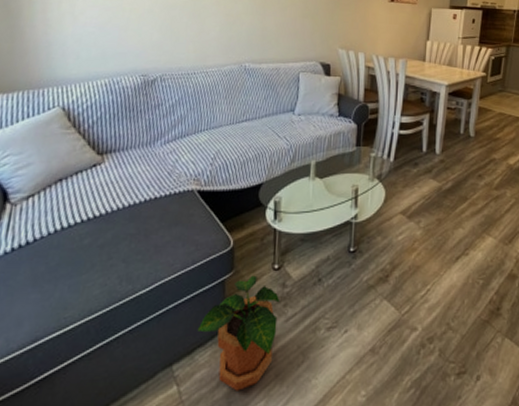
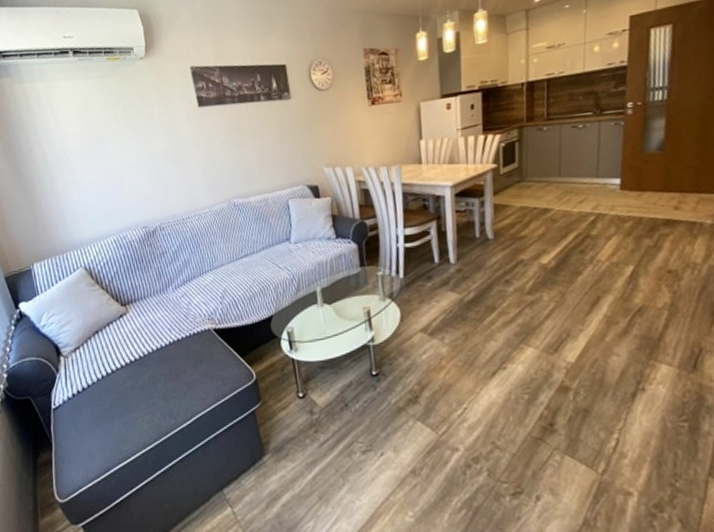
potted plant: present [197,275,280,391] -> none [238,404,314,512]

